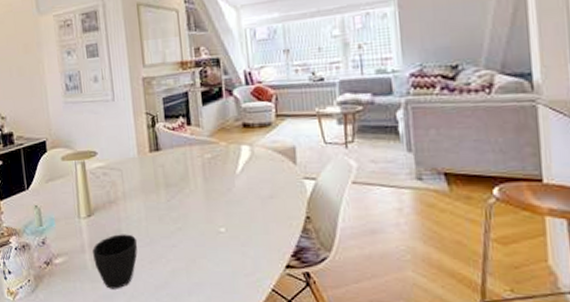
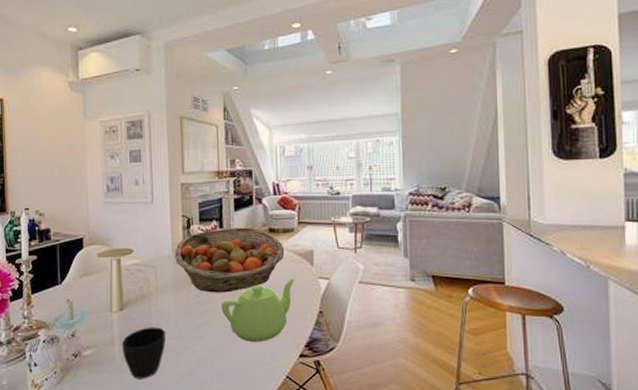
fruit basket: none [140,123,263,197] -> present [175,227,285,293]
teapot: none [194,181,276,250] -> present [221,279,295,342]

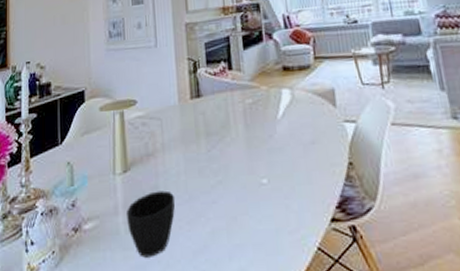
fruit basket: present [175,227,285,293] -> none [181,66,303,147]
teapot: present [221,279,295,342] -> none [235,125,317,205]

